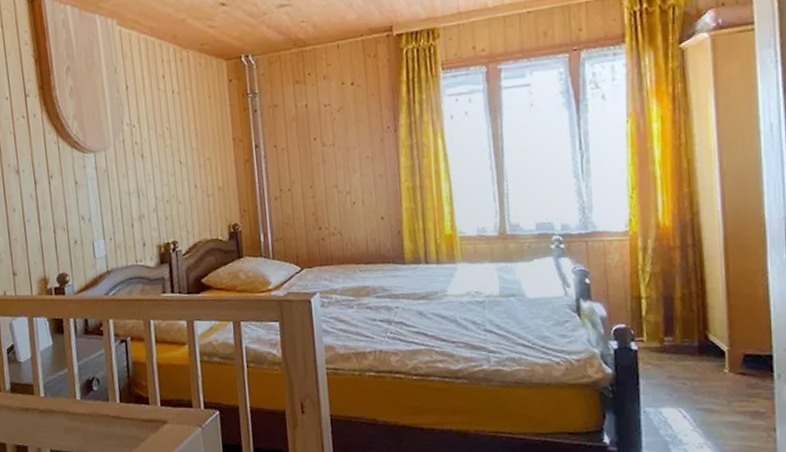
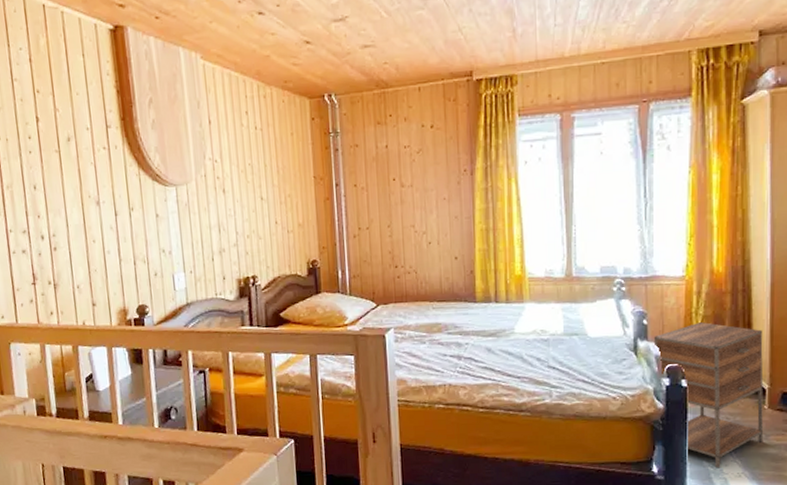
nightstand: none [597,280,726,438] -> present [653,322,764,468]

